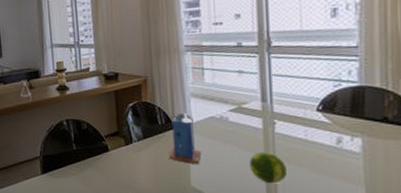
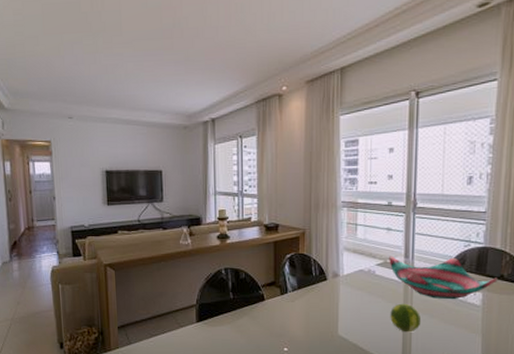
candle: present [169,113,202,164] -> none [321,266,350,314]
decorative bowl: none [243,99,380,147] -> present [389,256,498,300]

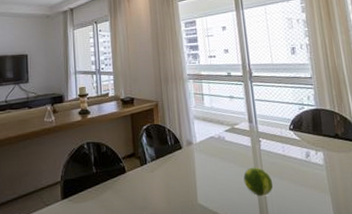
decorative bowl: present [389,256,498,300] -> none [235,120,334,161]

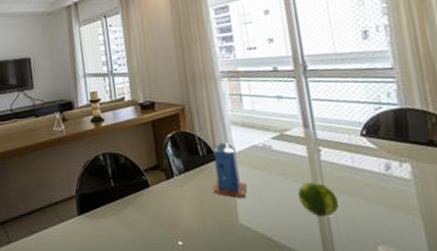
candle: none [179,134,206,181] -> present [213,143,248,198]

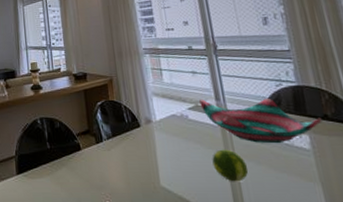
candle: present [213,143,248,198] -> none [137,111,168,162]
decorative bowl: none [285,123,427,174] -> present [199,97,322,144]

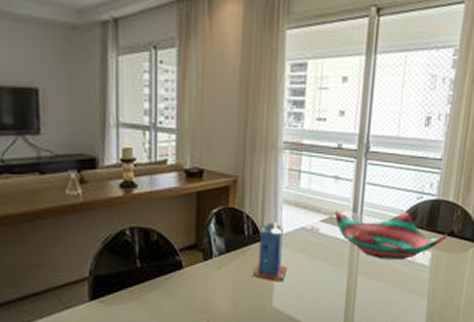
candle: none [137,111,168,162] -> present [253,223,288,281]
fruit: present [212,149,248,182] -> none [333,266,366,300]

